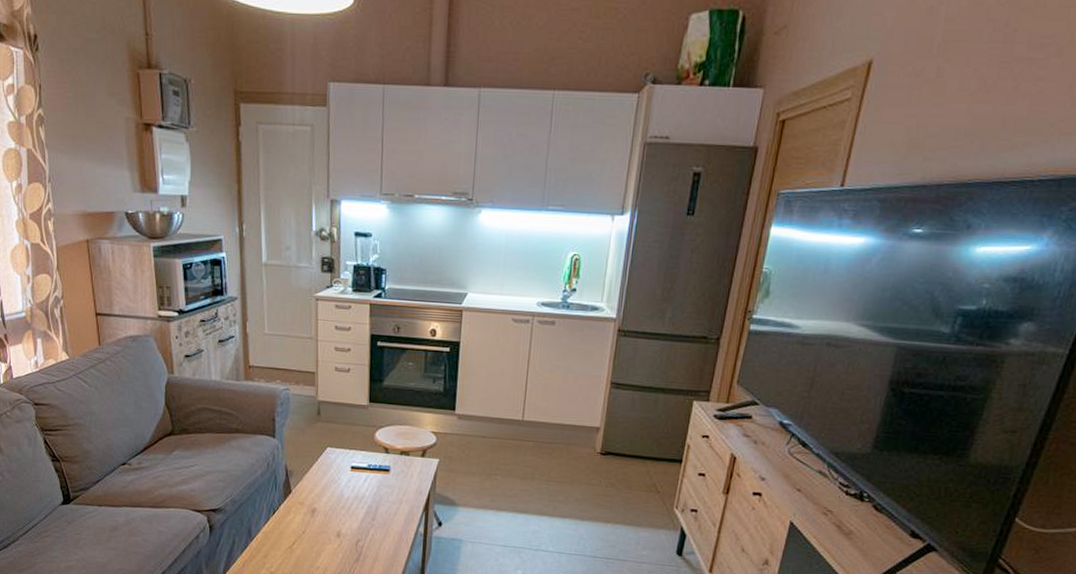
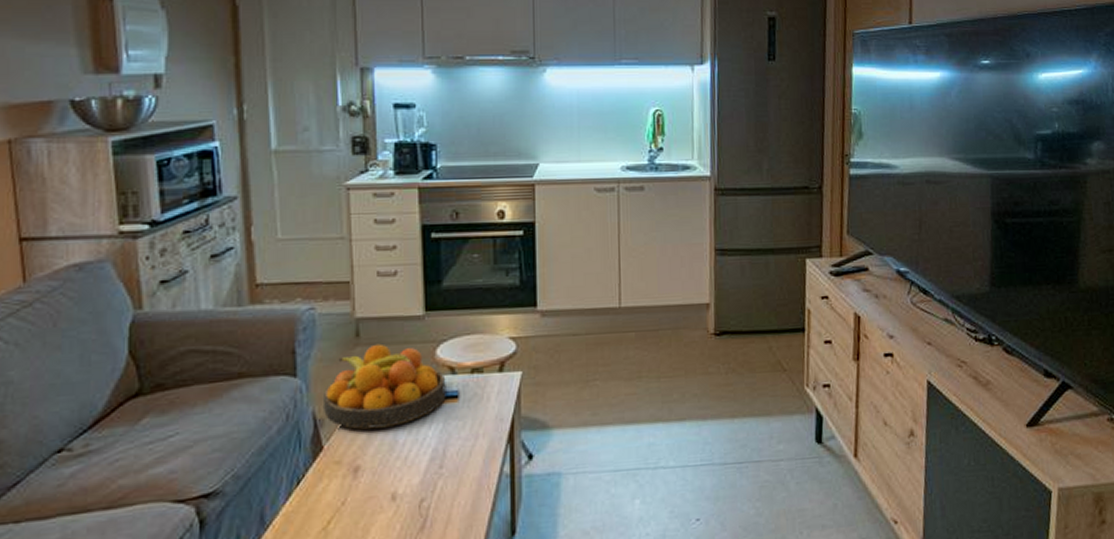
fruit bowl: none [293,422,381,485] -> present [324,343,446,430]

